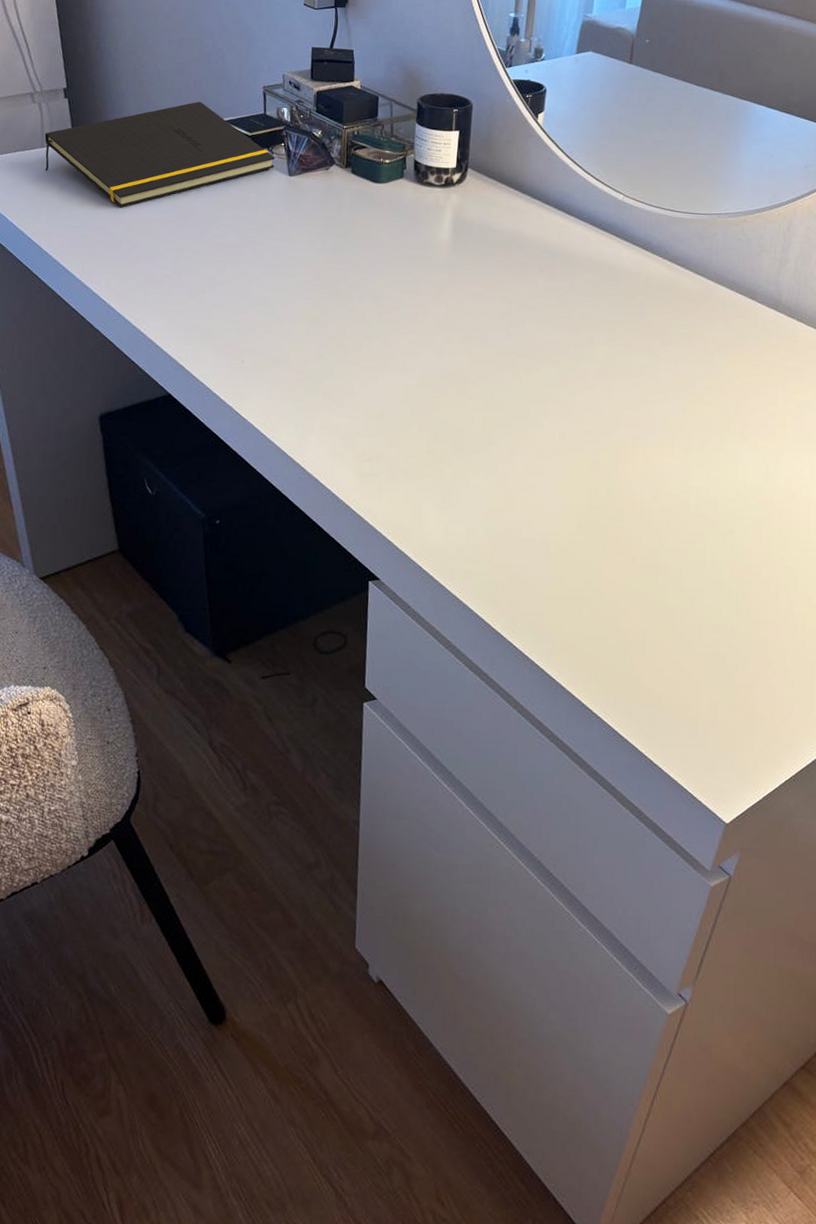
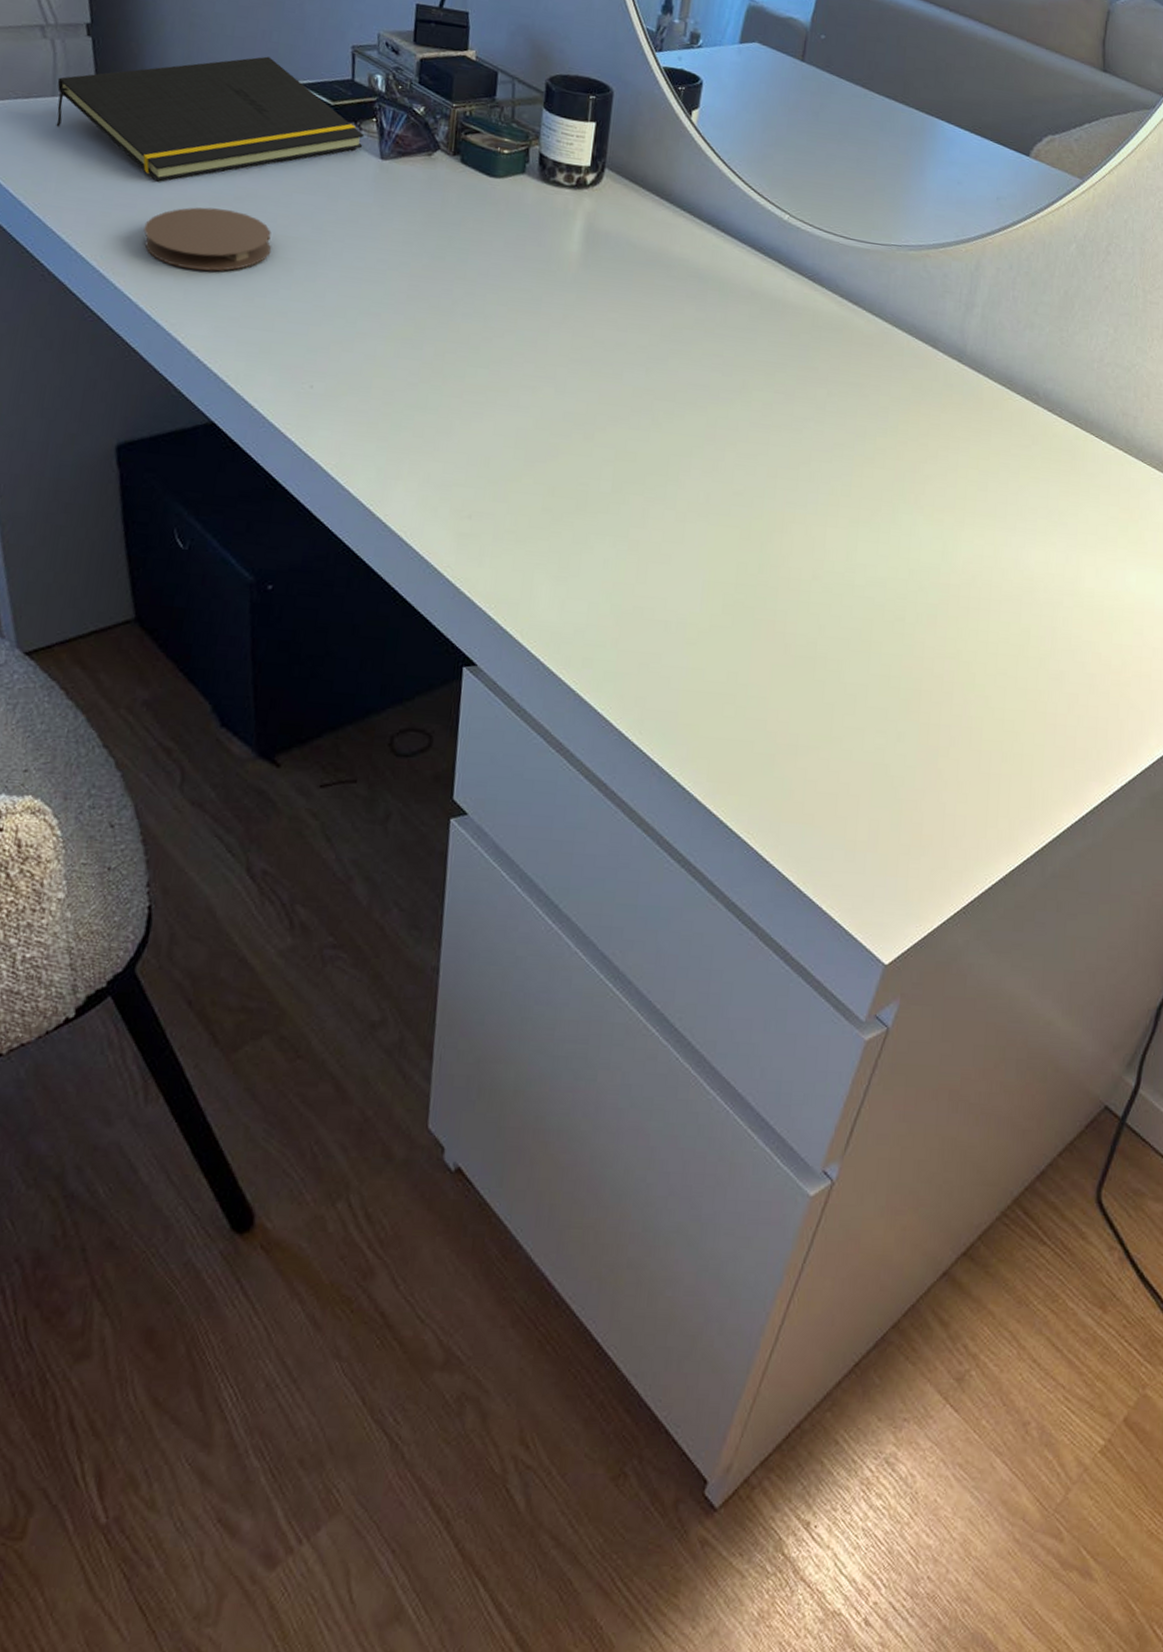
coaster: none [112,225,208,276] -> present [143,207,271,271]

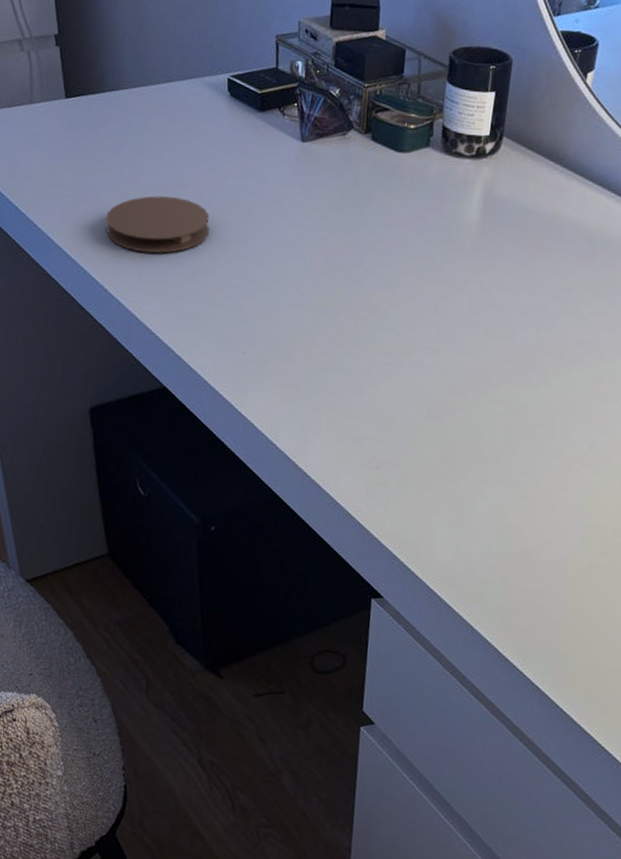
notepad: present [56,56,365,182] -> none [33,52,287,175]

